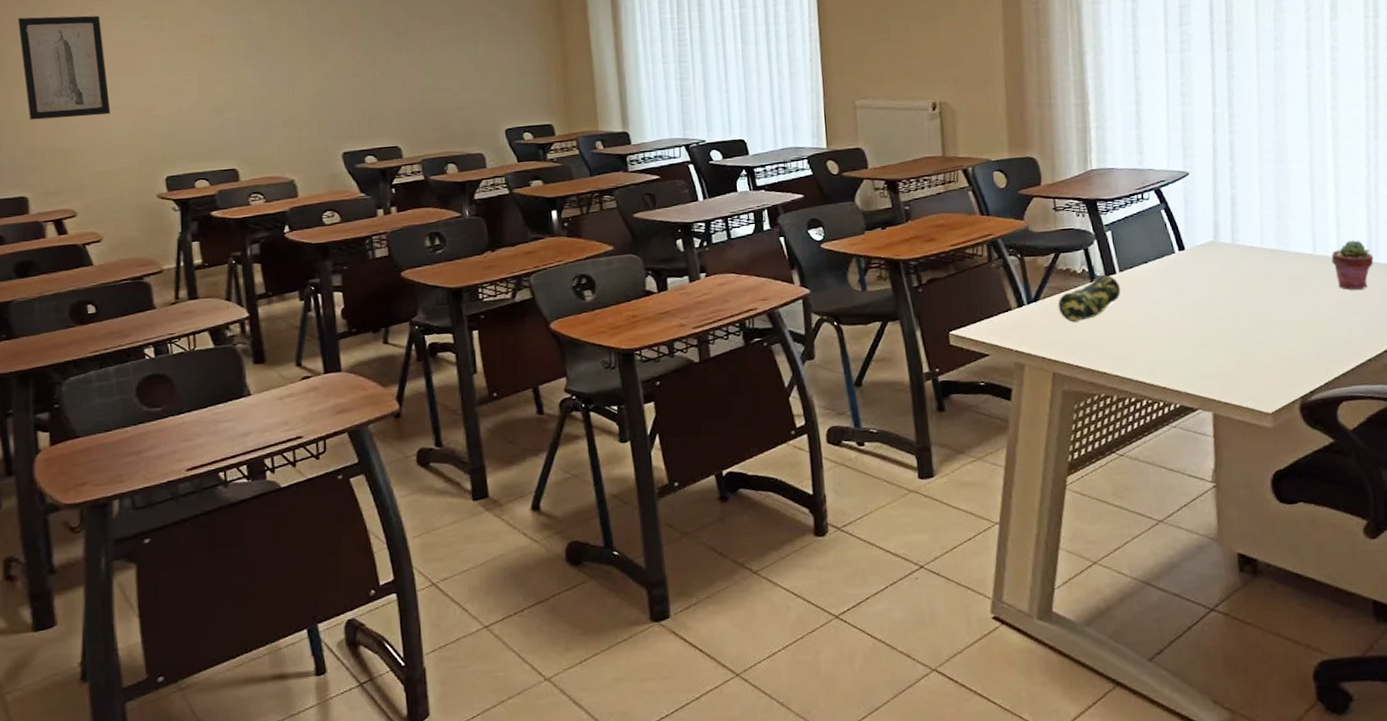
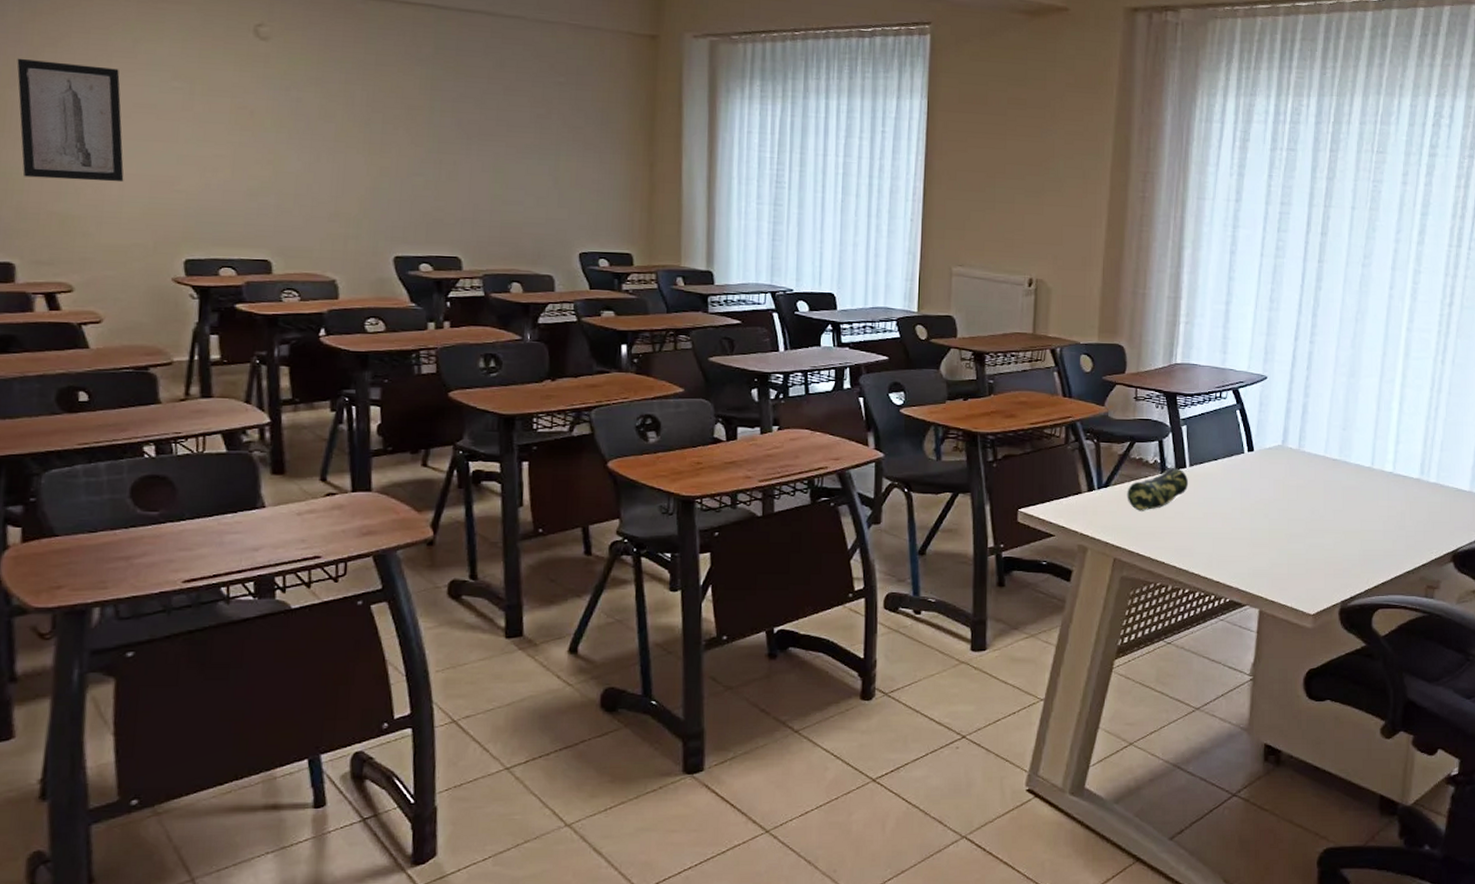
potted succulent: present [1331,240,1374,291] -> none [1387,458,1425,506]

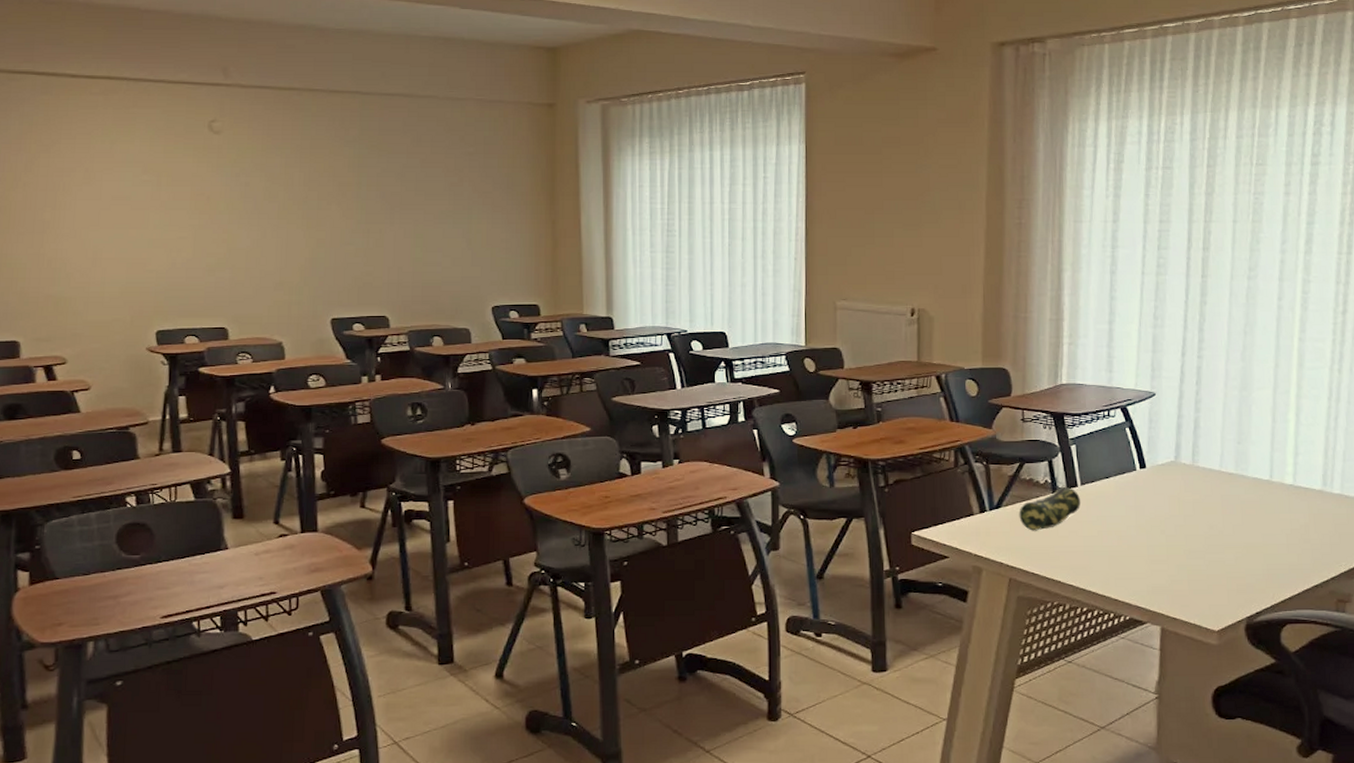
wall art: present [17,58,124,182] -> none [18,164,106,266]

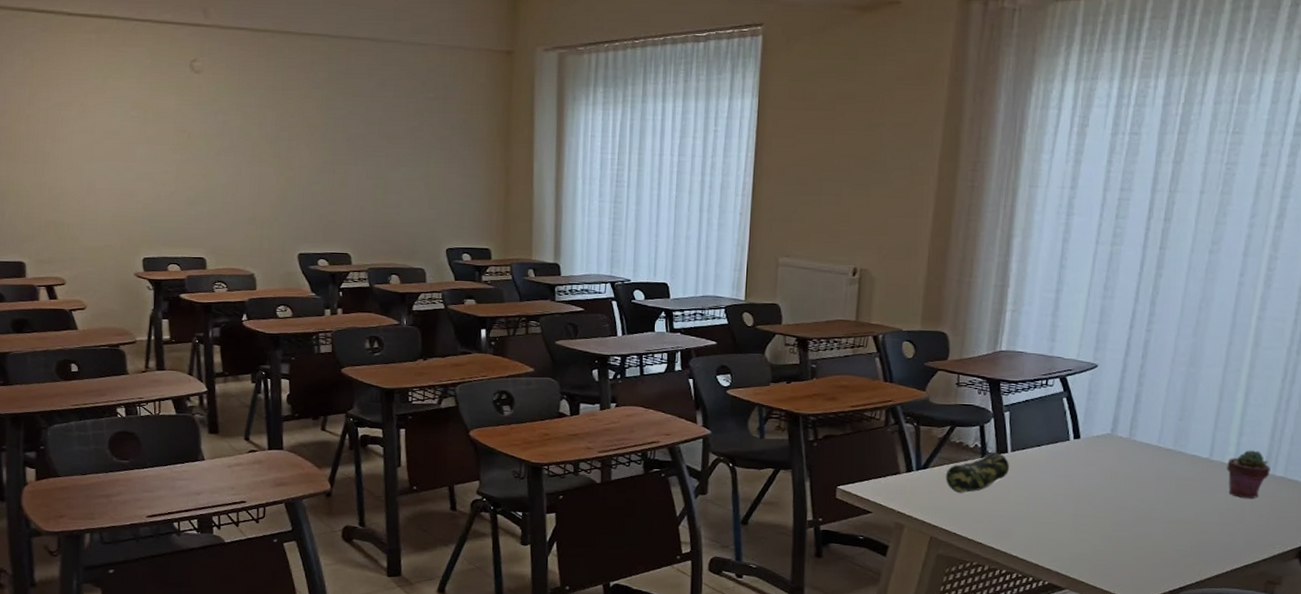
potted succulent: none [1287,469,1328,518] -> present [1227,450,1270,499]

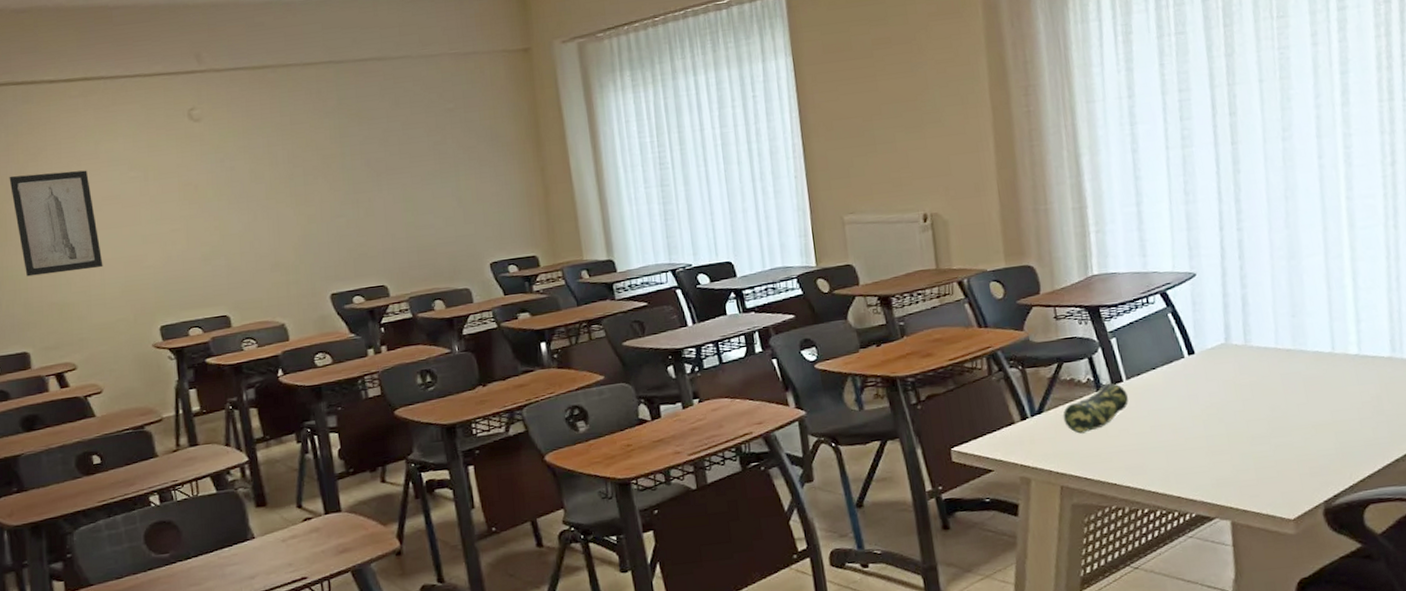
wall art: none [22,97,99,196] -> present [9,170,103,277]
potted succulent: present [1227,450,1270,499] -> none [1351,335,1398,388]

